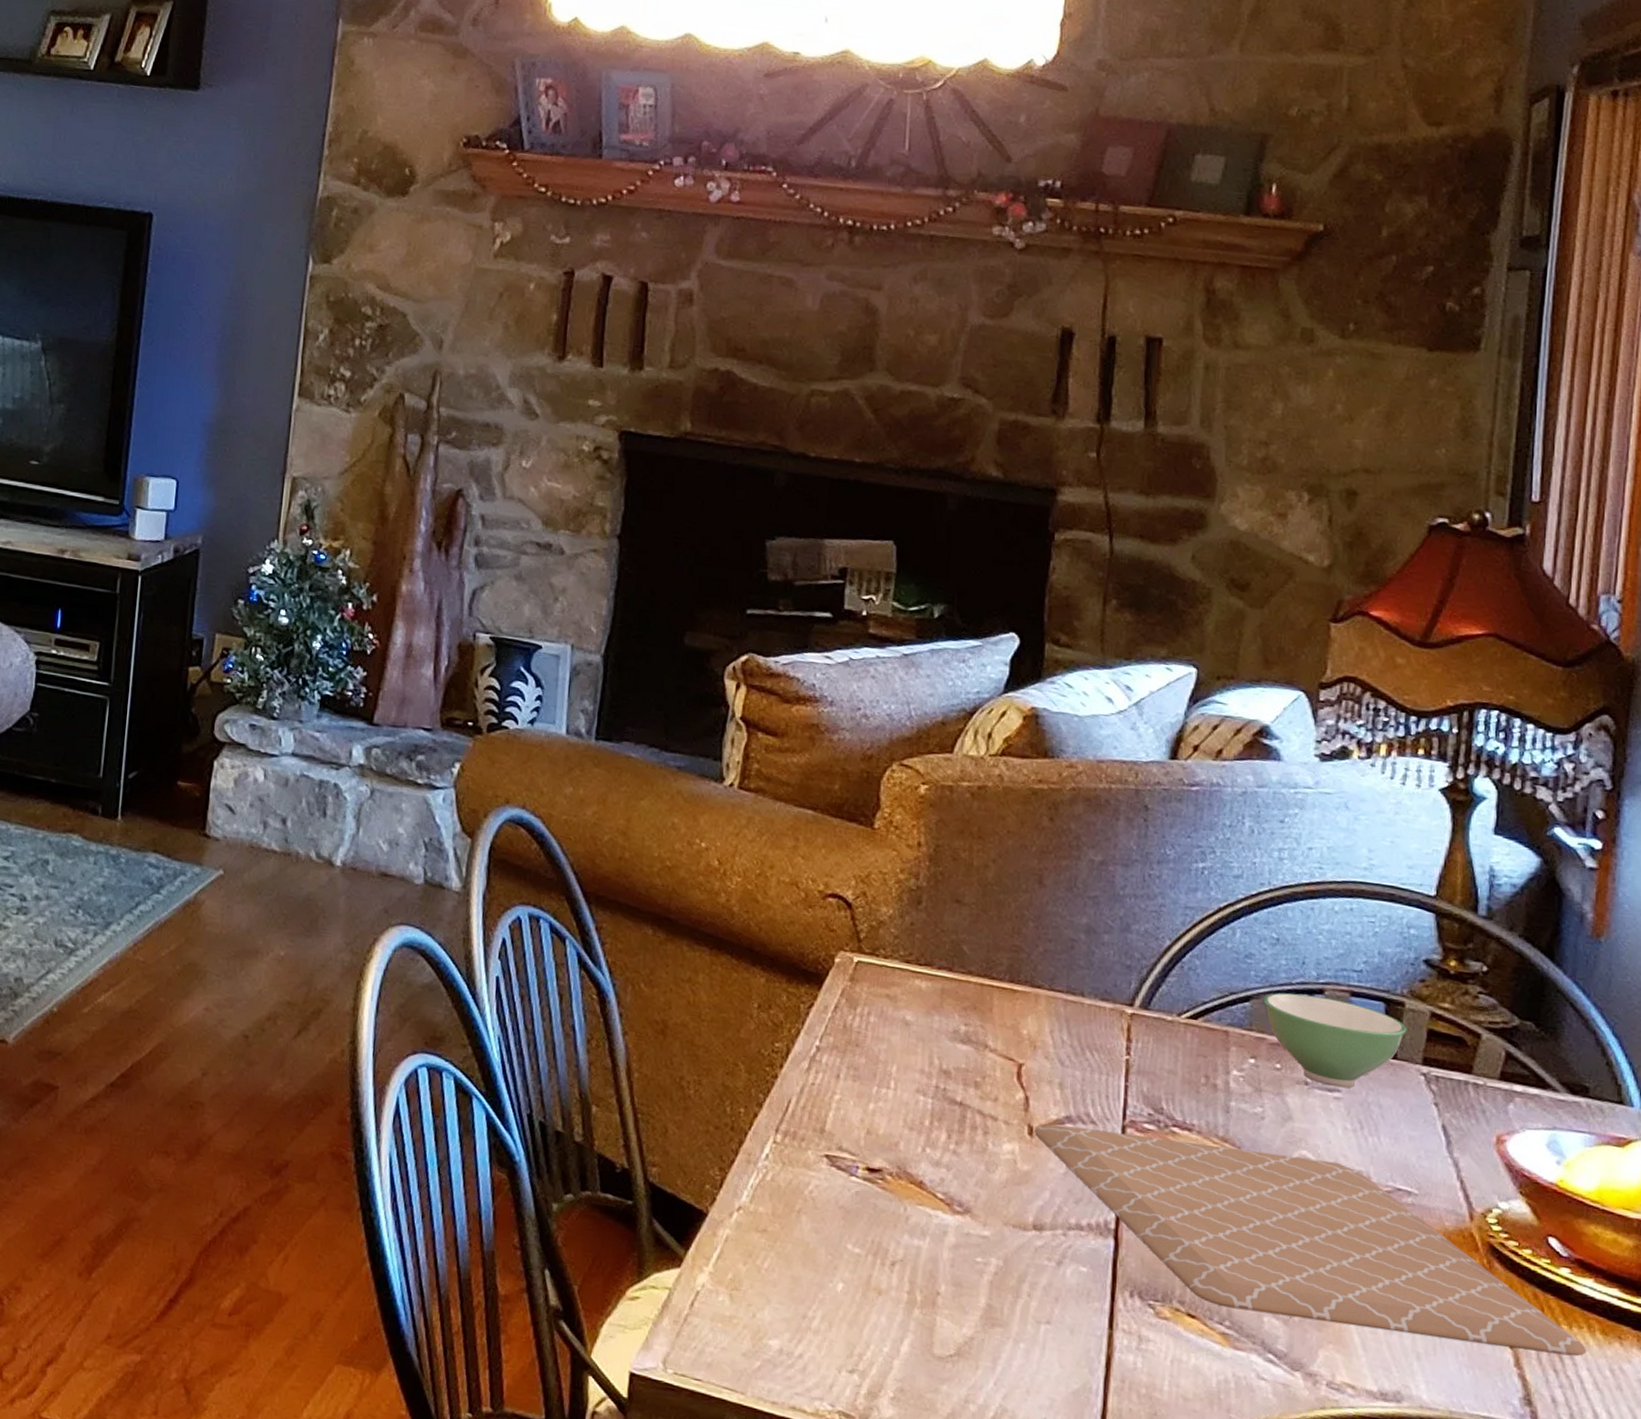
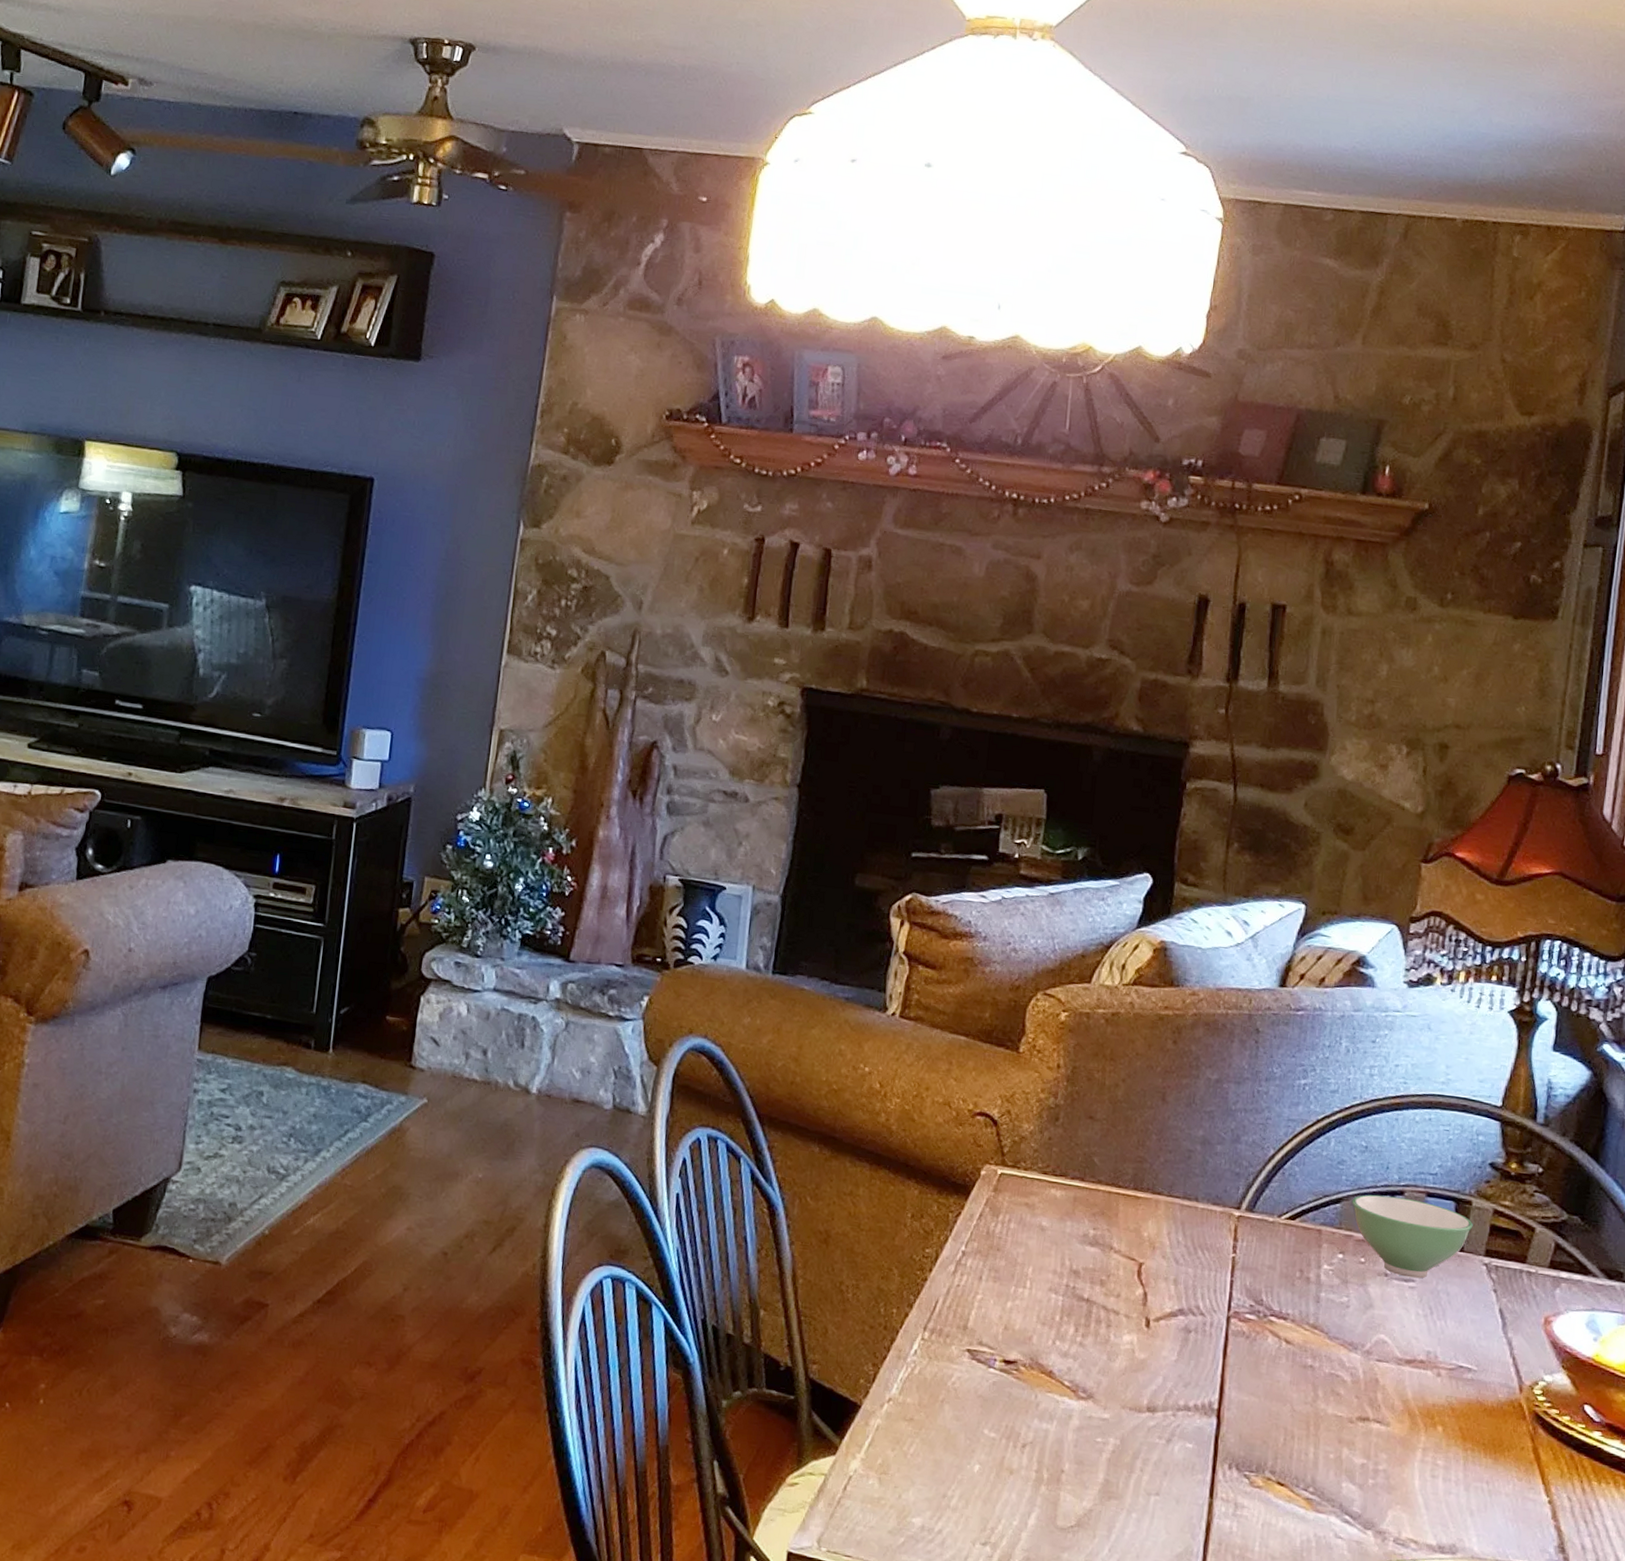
placemat: present [1034,1125,1586,1357] -> none [1151,1317,1612,1509]

